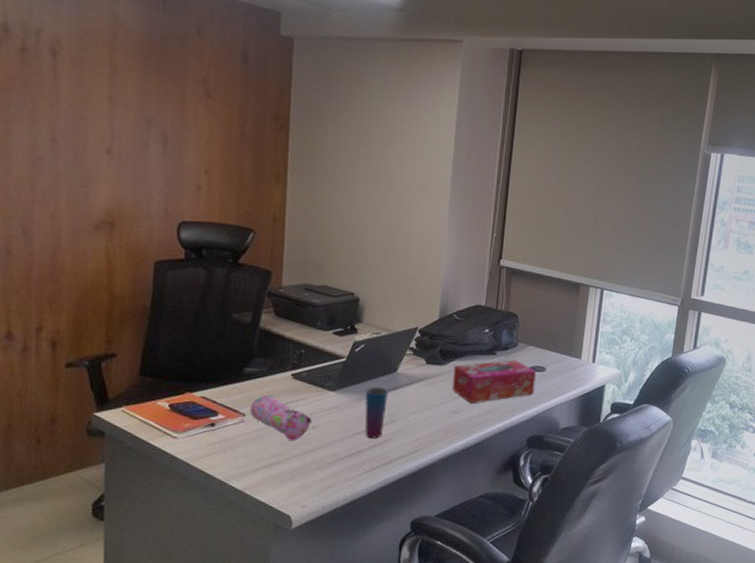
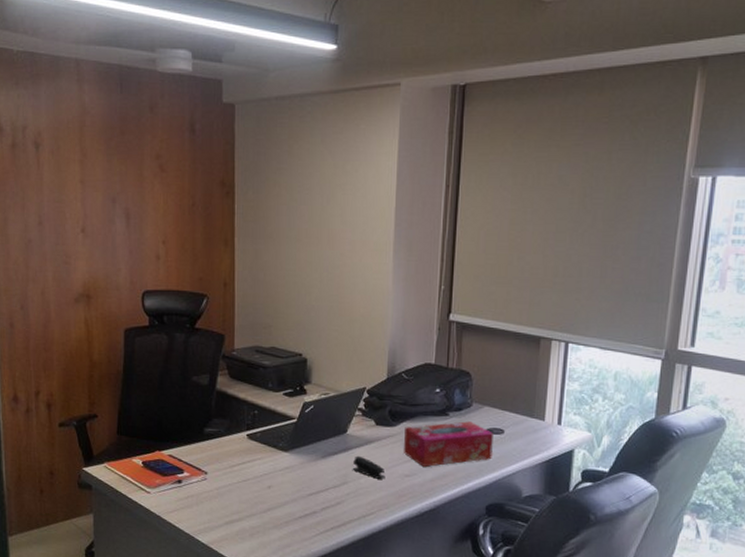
pencil case: present [249,394,313,440] -> none [211,453,268,499]
cup: present [364,386,388,439] -> none [316,447,339,500]
stapler: none [401,394,434,416] -> present [352,455,385,479]

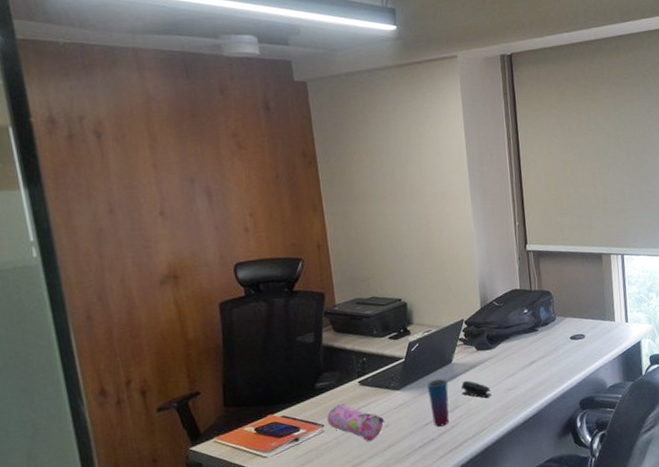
pencil case: none [211,453,268,499] -> present [326,403,385,441]
cup: none [316,447,339,500] -> present [426,378,450,427]
tissue box: present [403,421,493,467] -> none [502,332,579,379]

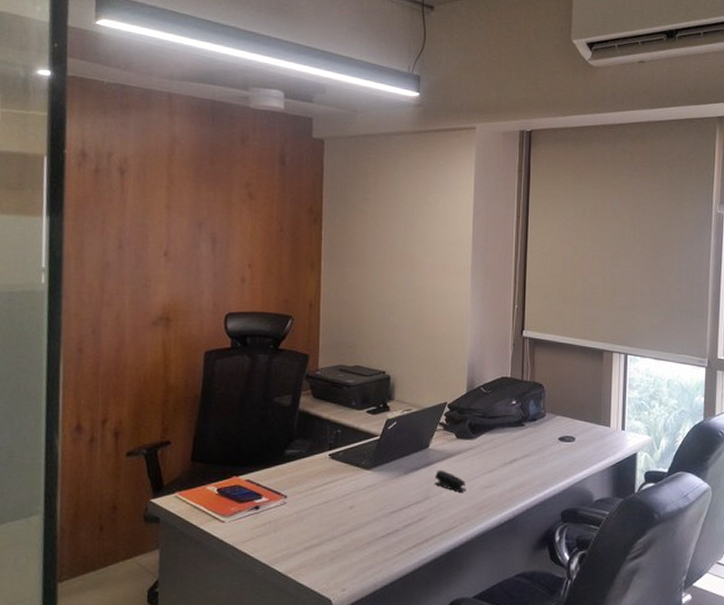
pencil case: present [326,403,385,441] -> none [291,475,350,521]
cup: present [426,378,450,427] -> none [399,463,421,517]

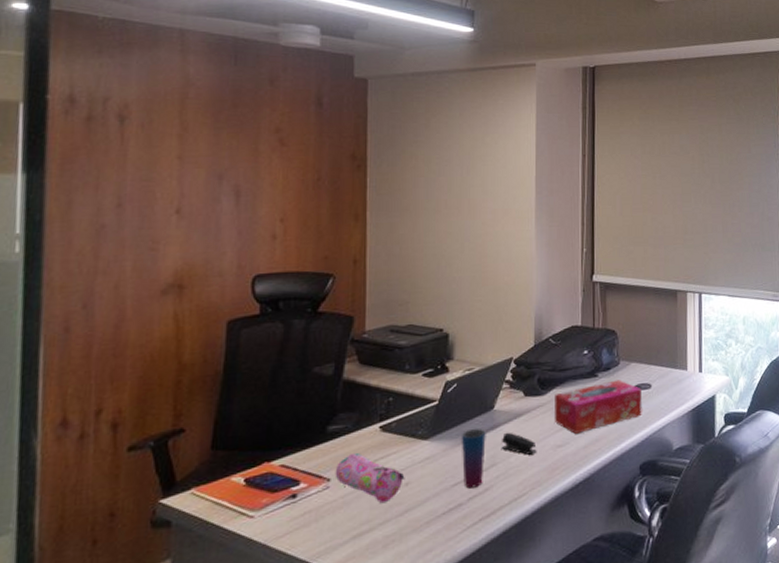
pencil case: none [291,475,350,521] -> present [335,452,405,502]
cup: none [399,463,421,517] -> present [461,427,486,489]
tissue box: none [482,431,565,477] -> present [554,380,642,434]

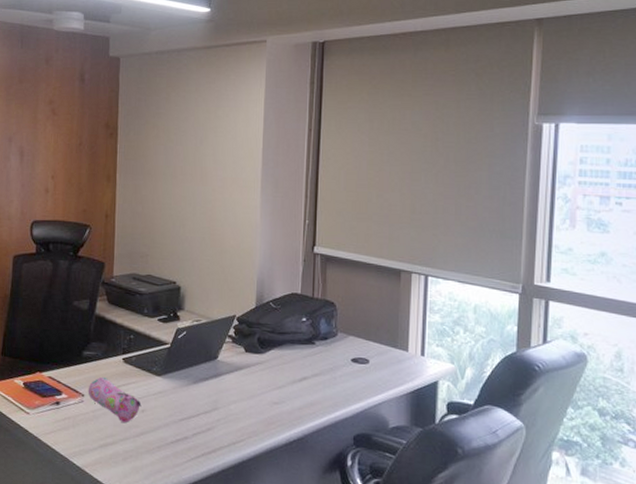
cup: present [461,427,486,489] -> none [188,373,210,426]
stapler: present [501,432,537,455] -> none [222,382,255,406]
tissue box: present [554,380,642,434] -> none [271,350,359,395]

